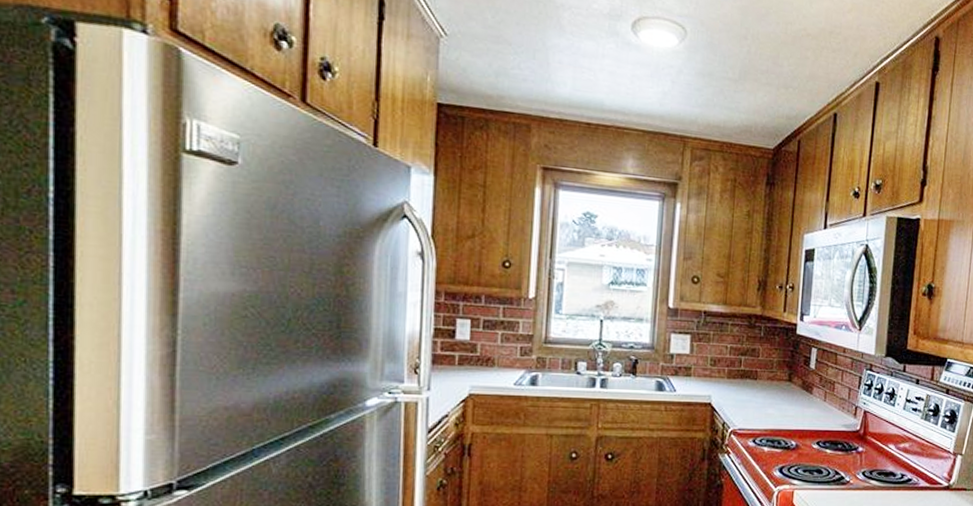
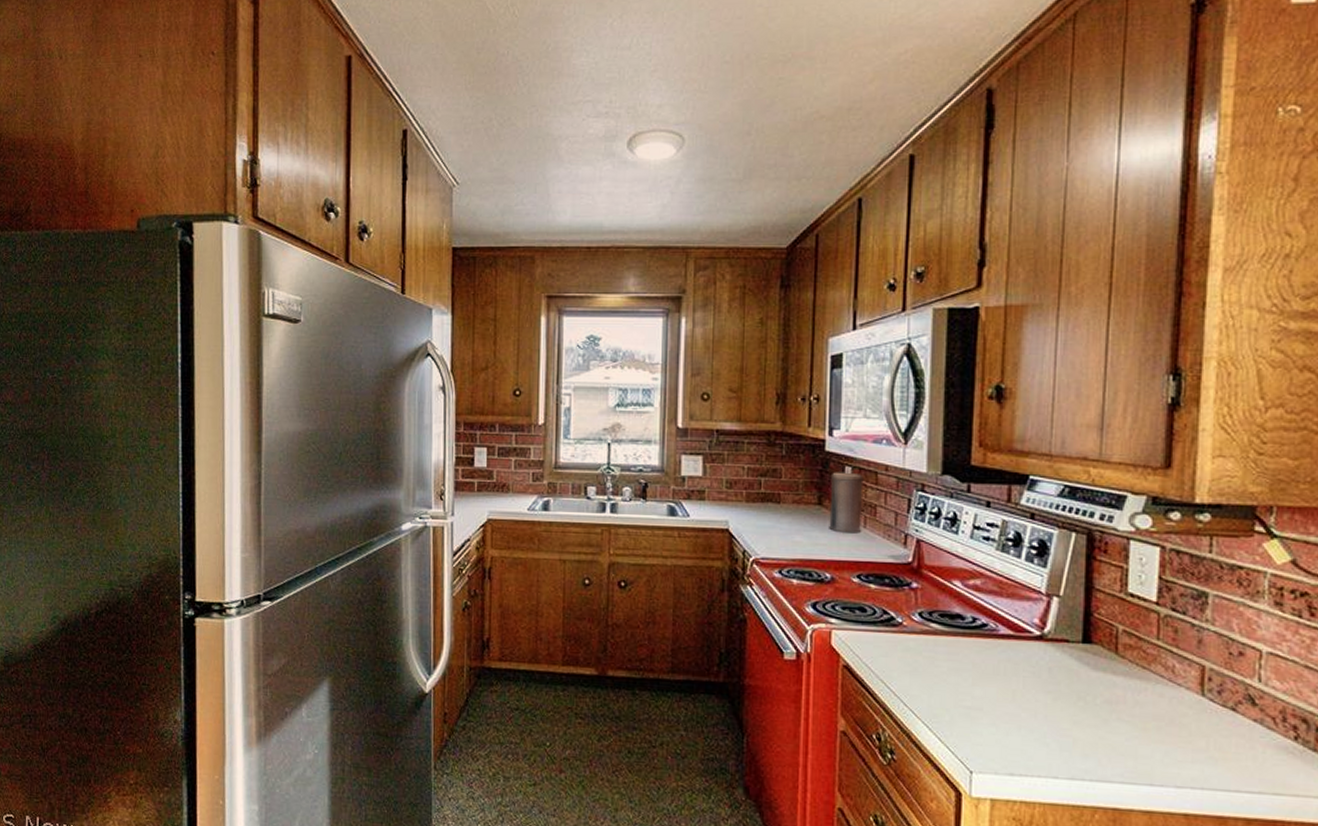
canister: none [796,352,826,406] -> present [829,472,864,534]

